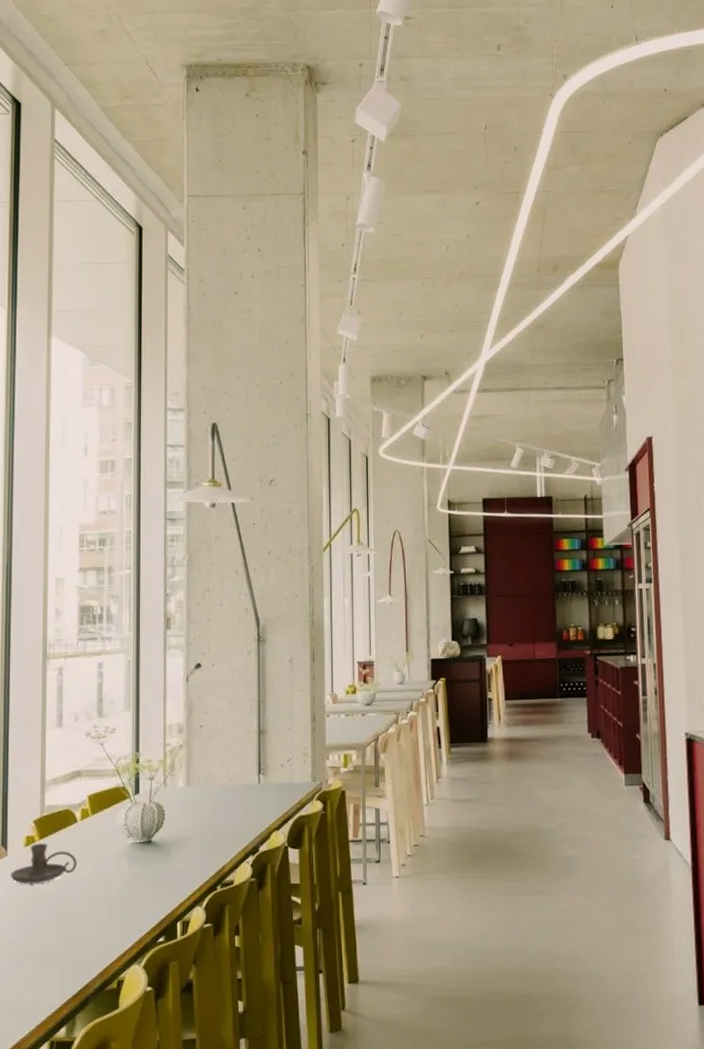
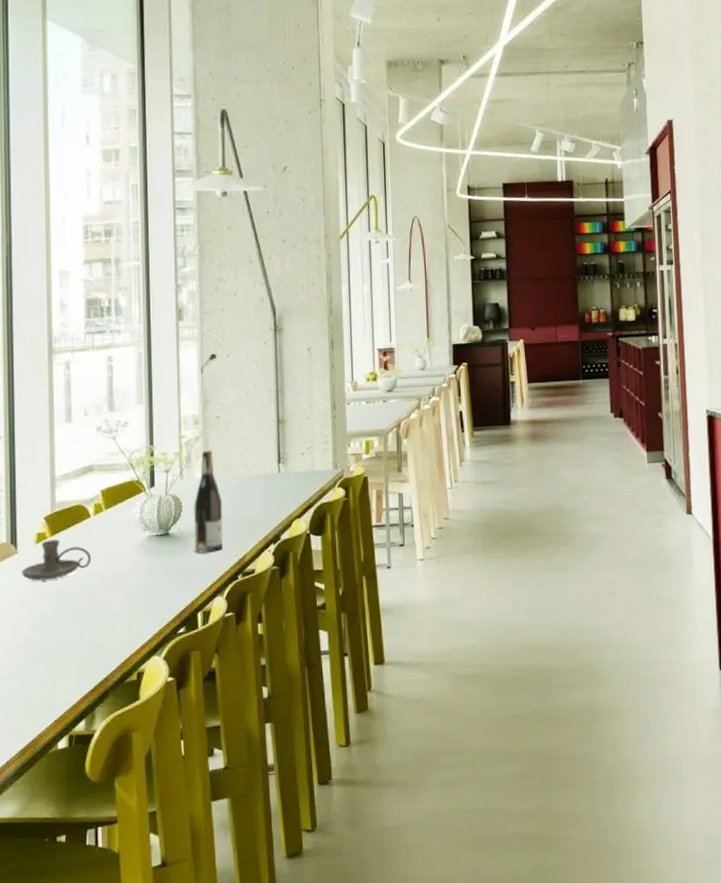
wine bottle: none [175,759,204,862] -> present [193,450,223,553]

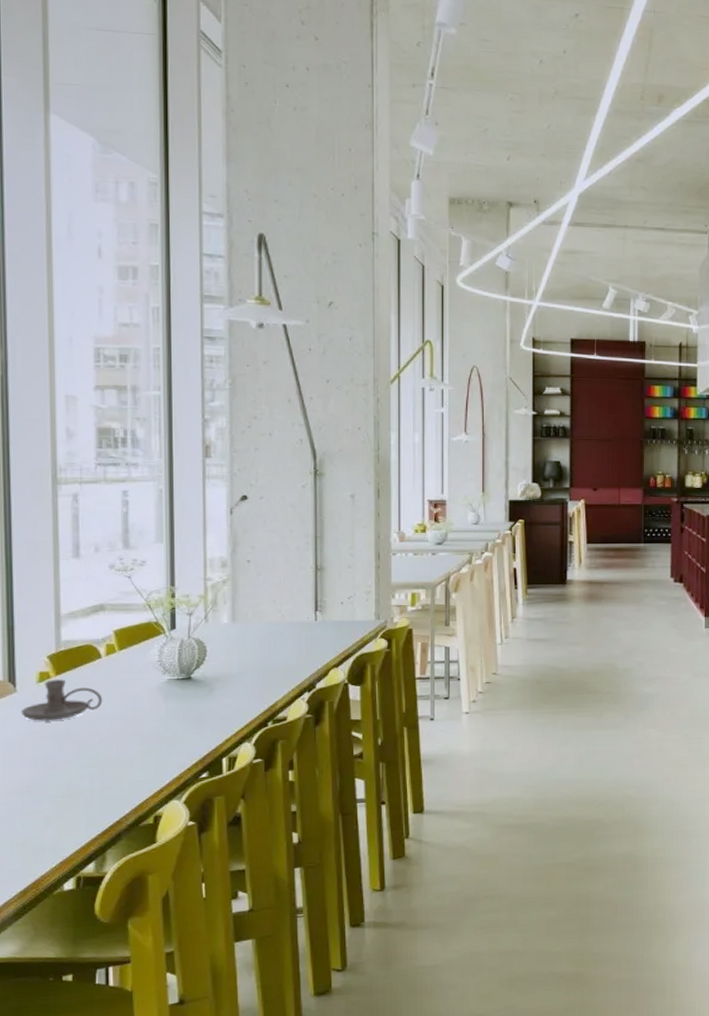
wine bottle: present [193,450,223,553] -> none [219,595,253,699]

